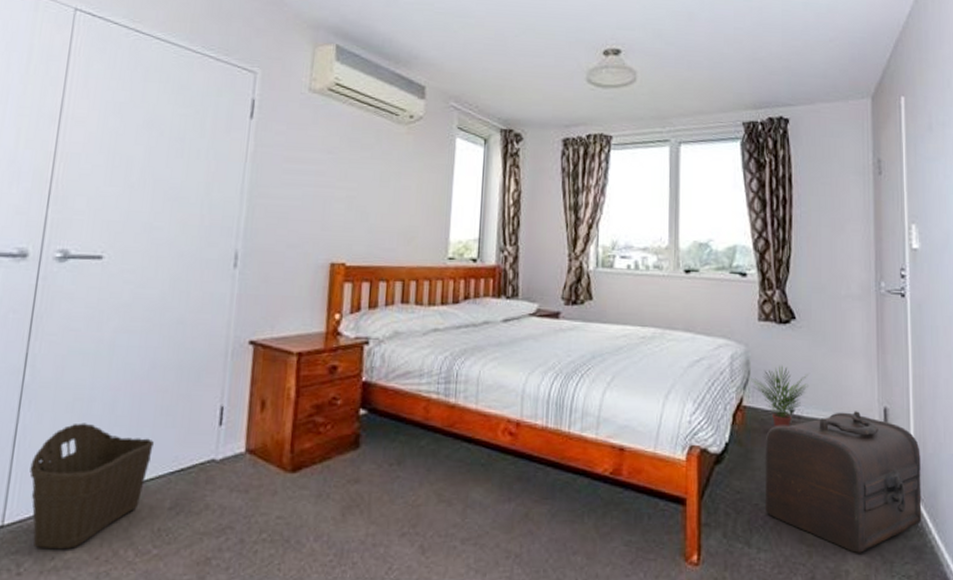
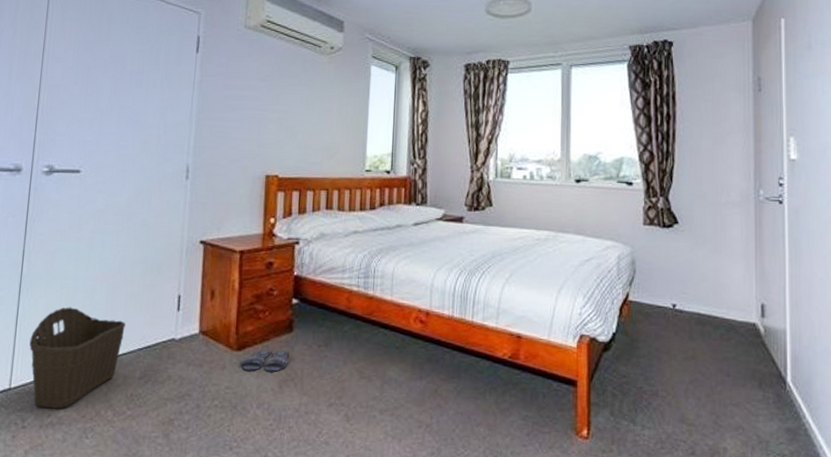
slippers: none [295,470,356,498] -> present [241,349,291,373]
potted plant: present [751,365,808,427] -> none [636,265,690,320]
wooden chest: present [765,411,922,553] -> none [649,306,797,433]

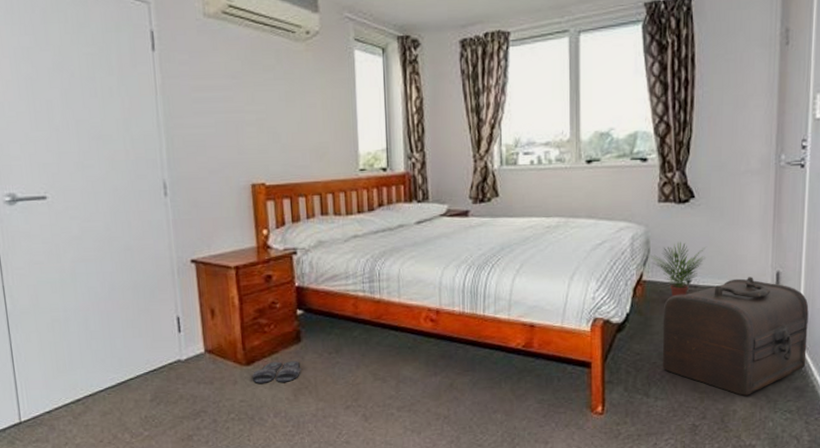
wicker basket: present [29,307,125,409] -> none [30,339,127,437]
potted plant: none [636,265,690,320] -> present [650,241,705,297]
wooden chest: none [649,306,797,433] -> present [662,277,809,396]

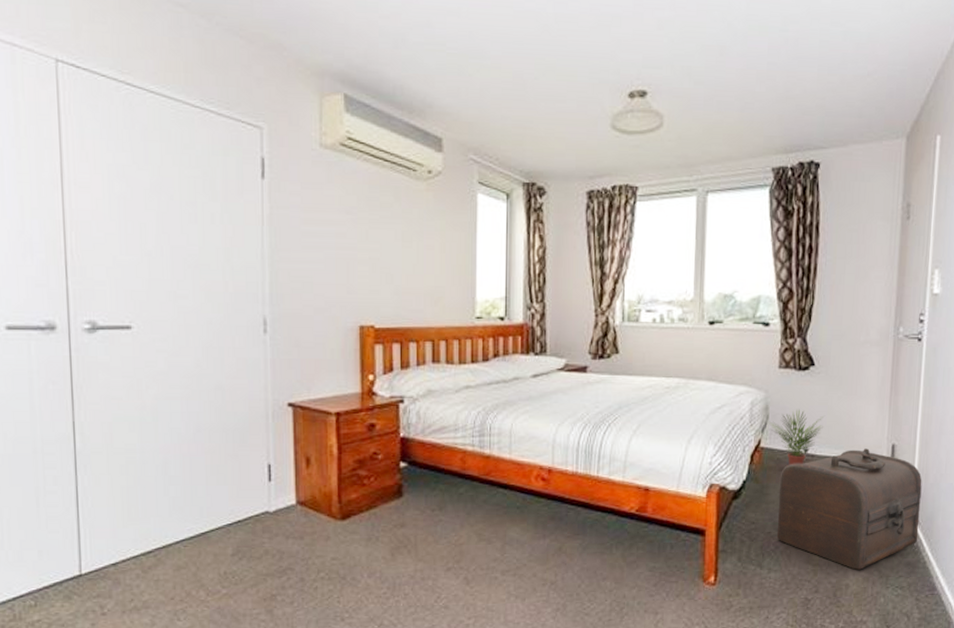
slippers: present [252,361,302,385] -> none [346,517,402,541]

